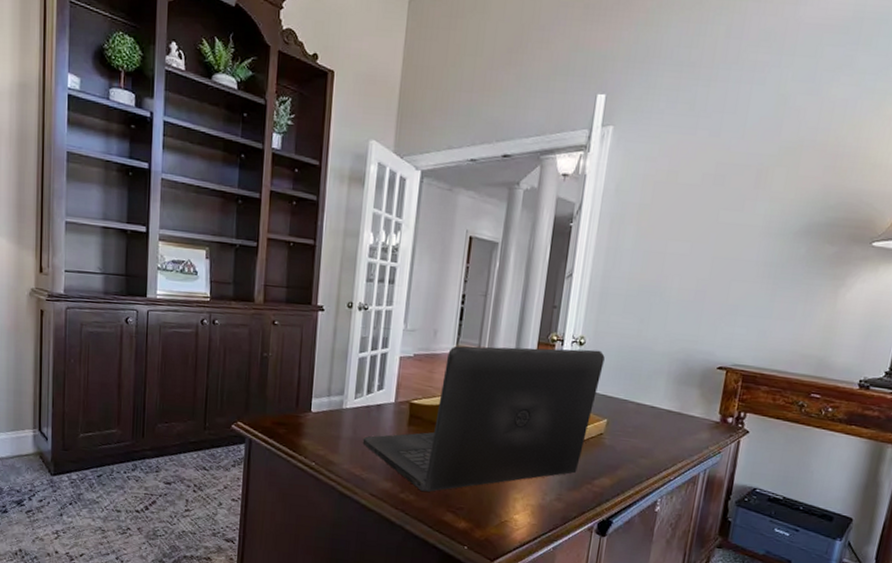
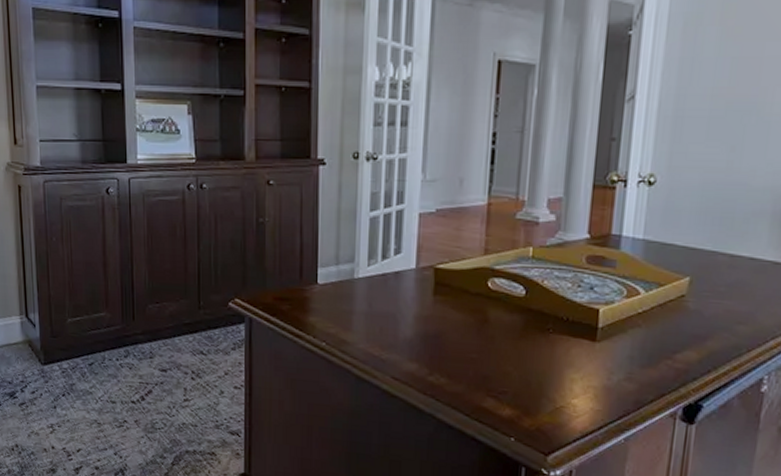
laptop: present [362,346,605,493] -> none [380,190,683,374]

